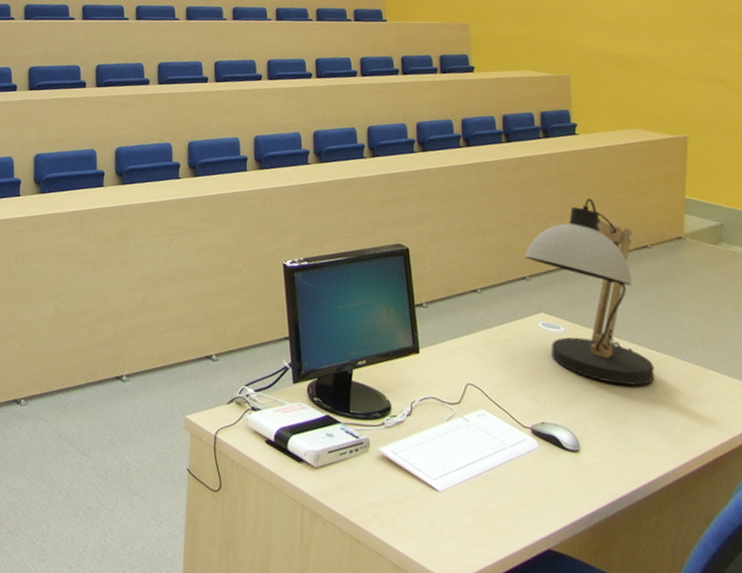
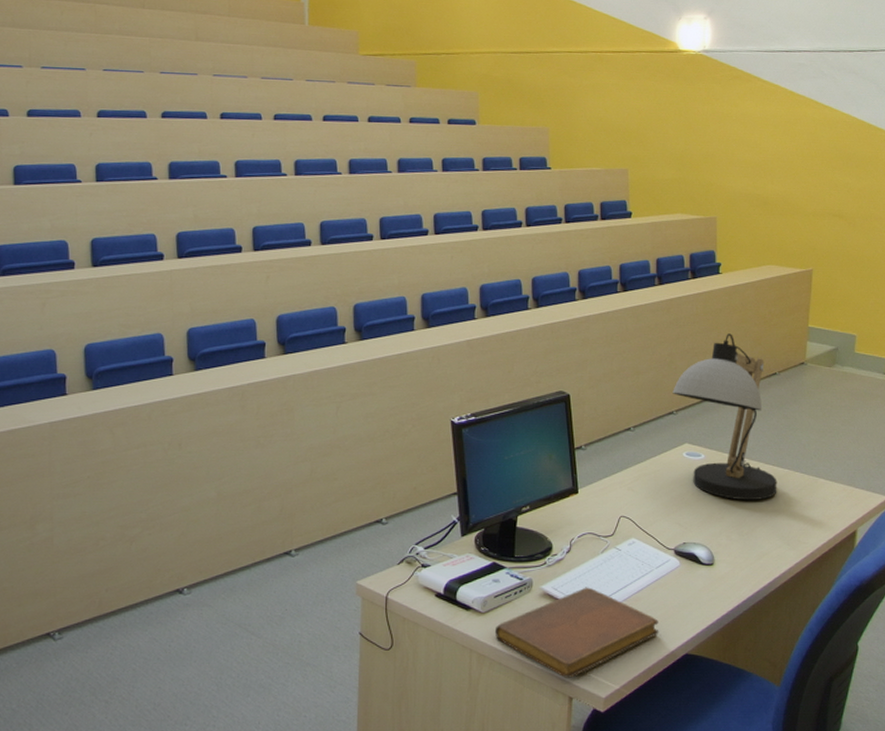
notebook: none [328,455,516,555] -> present [494,587,659,678]

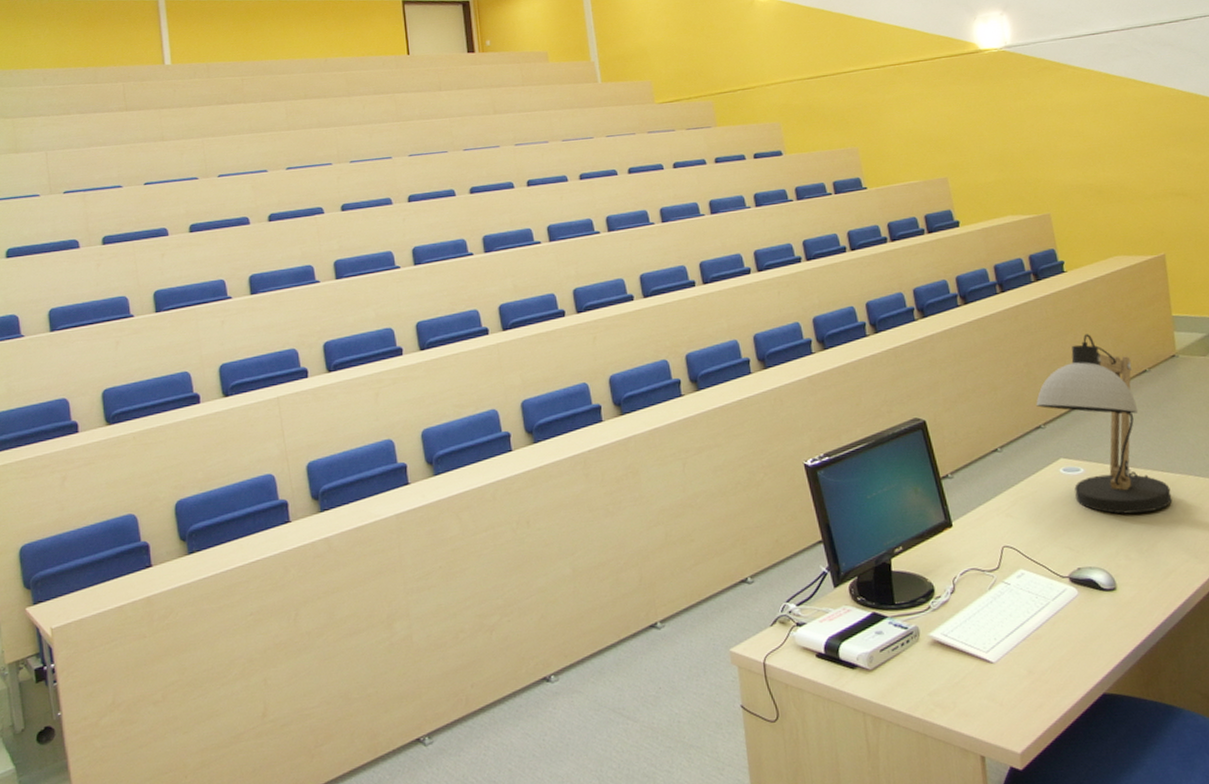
notebook: present [494,587,659,678] -> none [886,629,1069,735]

